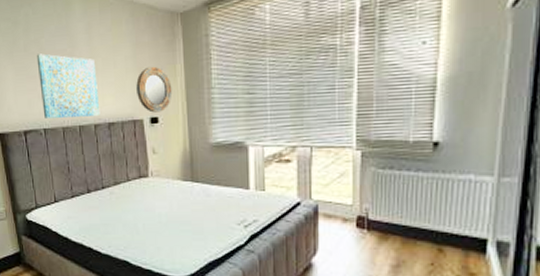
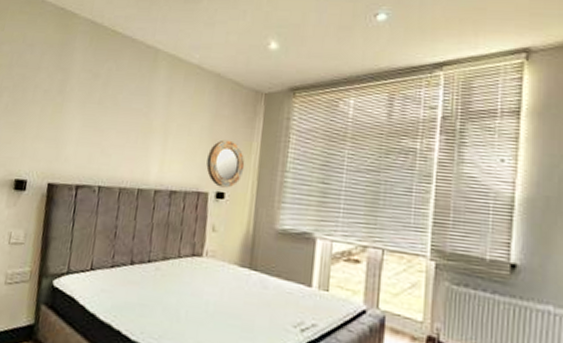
wall art: present [36,53,101,118] -> none [102,109,169,181]

